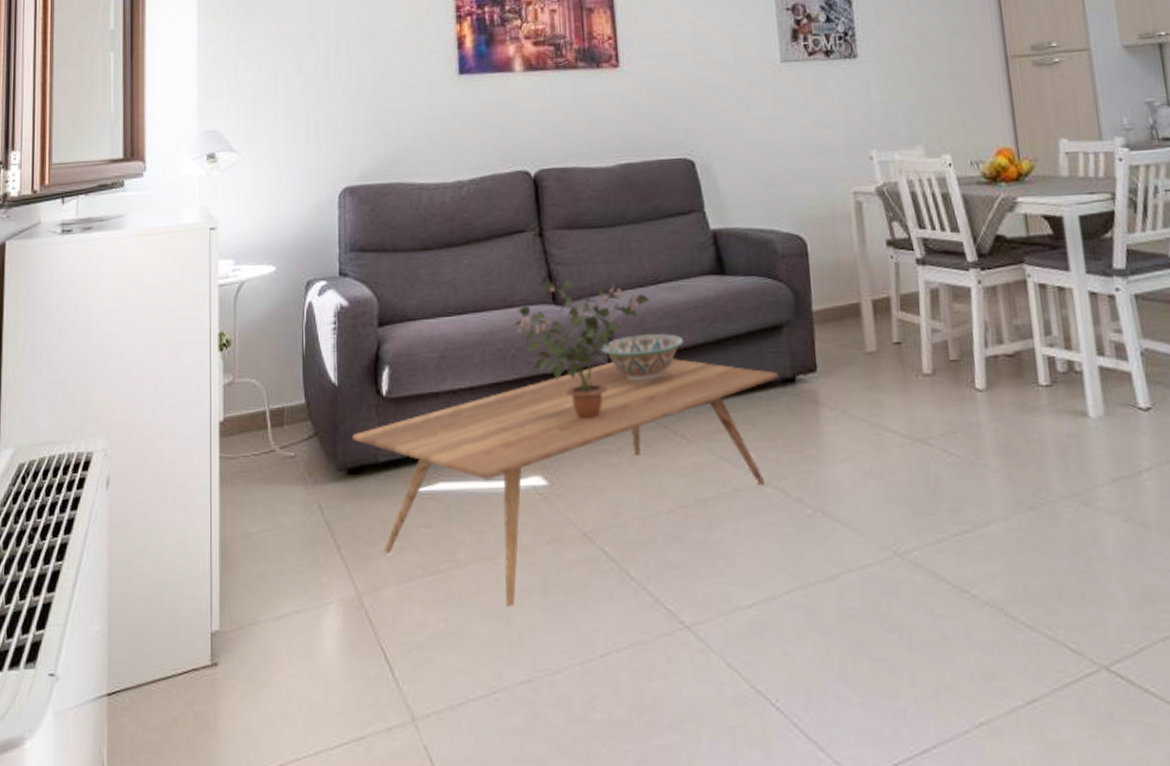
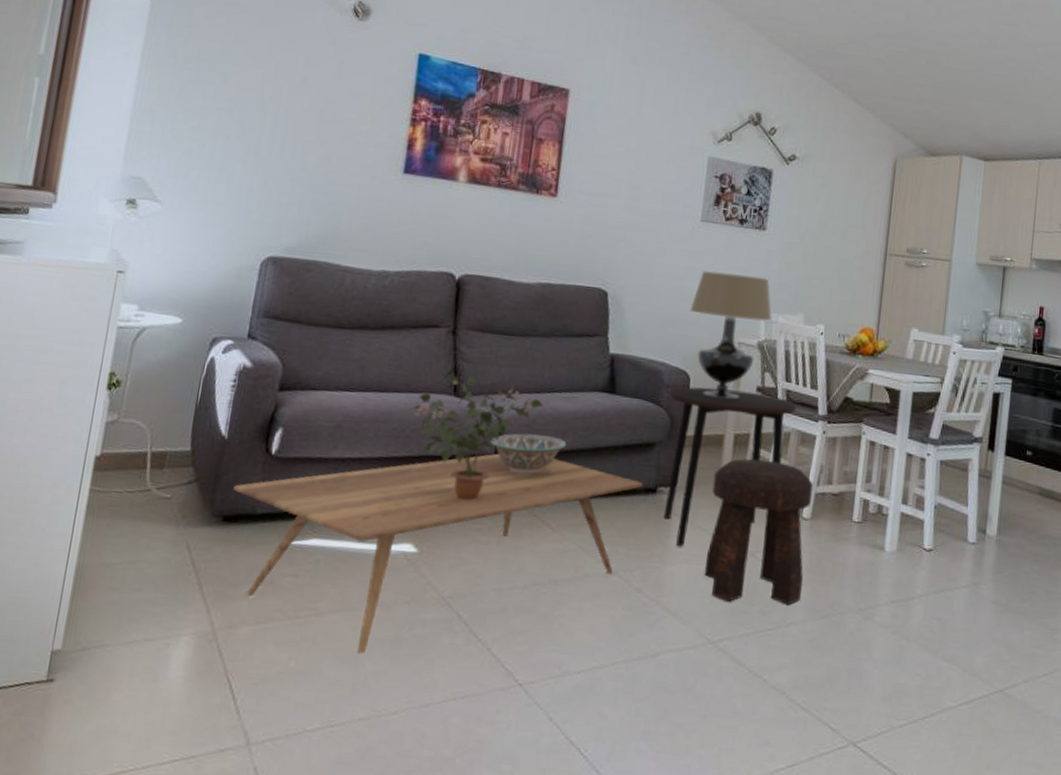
side table: none [786,247,939,443] -> present [663,387,797,547]
table lamp: none [789,110,887,261] -> present [690,270,772,400]
stool: none [858,326,996,503] -> present [704,458,813,606]

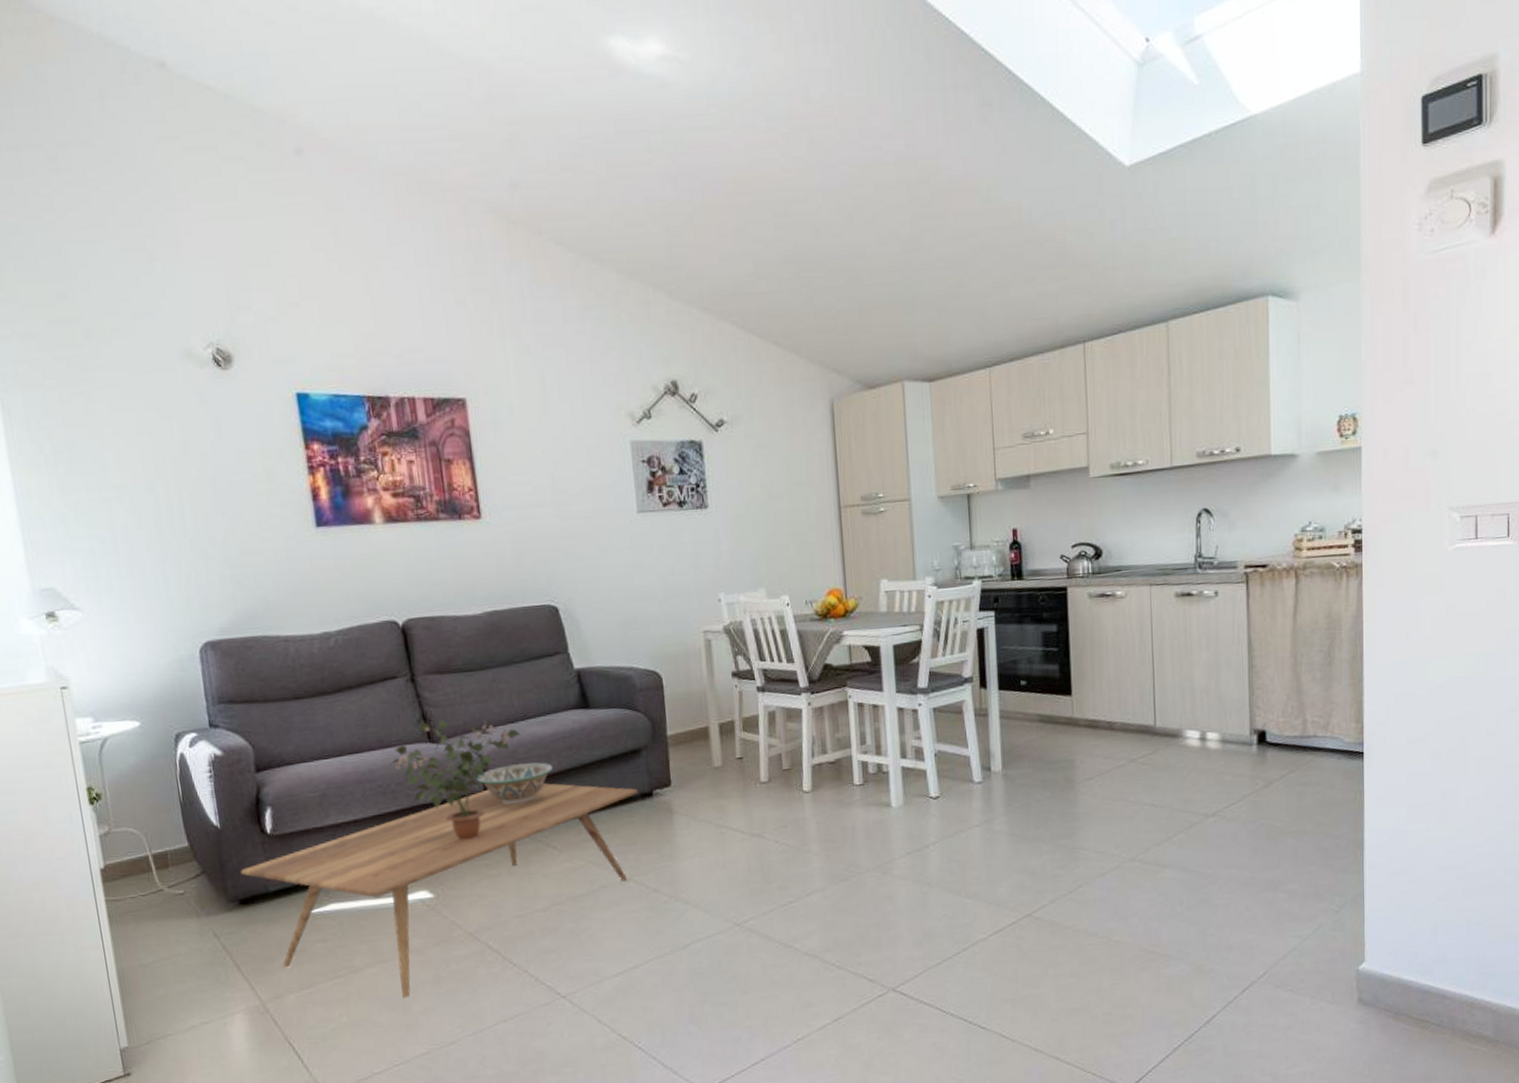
side table: present [663,387,797,547] -> none [643,678,776,843]
table lamp: present [690,270,772,400] -> none [646,557,733,692]
stool: present [704,458,813,606] -> none [706,742,816,885]

